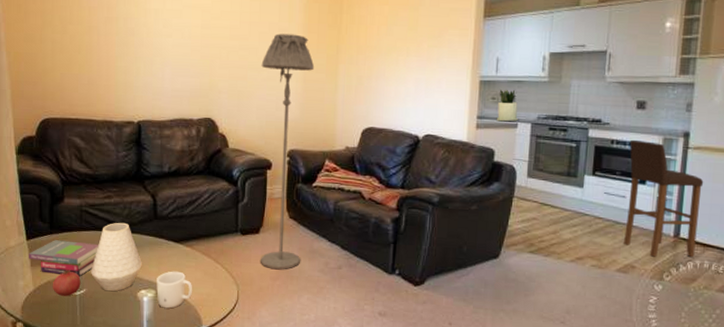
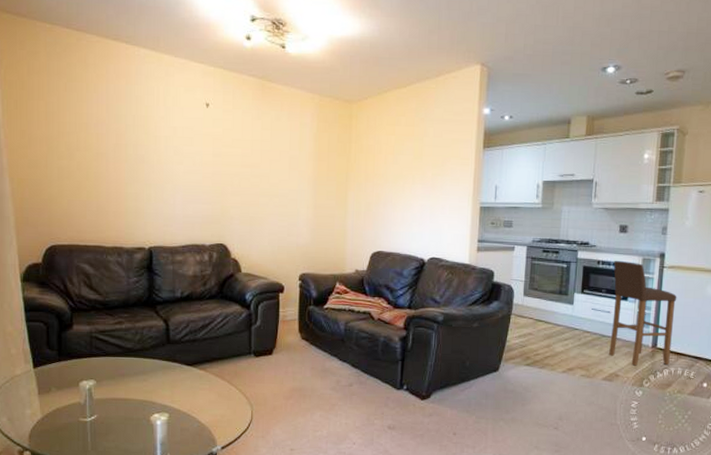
books: present [29,240,99,277] -> none [36,367,110,403]
fruit: present [52,269,81,296] -> none [61,396,92,423]
vase: present [91,222,142,292] -> none [102,347,155,417]
mug: present [156,271,193,309] -> none [170,394,207,431]
floor lamp: present [261,33,315,270] -> none [273,161,325,389]
planter: present [496,89,519,122] -> none [495,214,516,245]

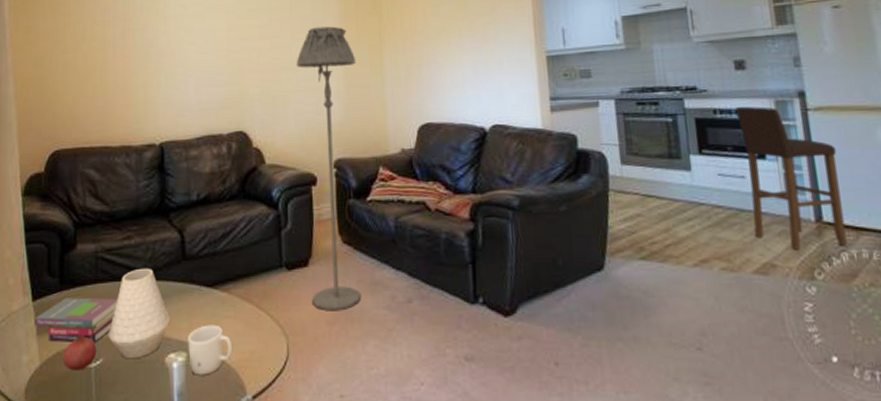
books: none [36,367,110,403] -> present [35,297,118,343]
fruit: none [61,396,92,423] -> present [62,334,97,371]
vase: none [102,347,155,417] -> present [109,268,170,359]
mug: none [170,394,207,431] -> present [188,324,233,375]
floor lamp: none [273,161,325,389] -> present [296,26,361,311]

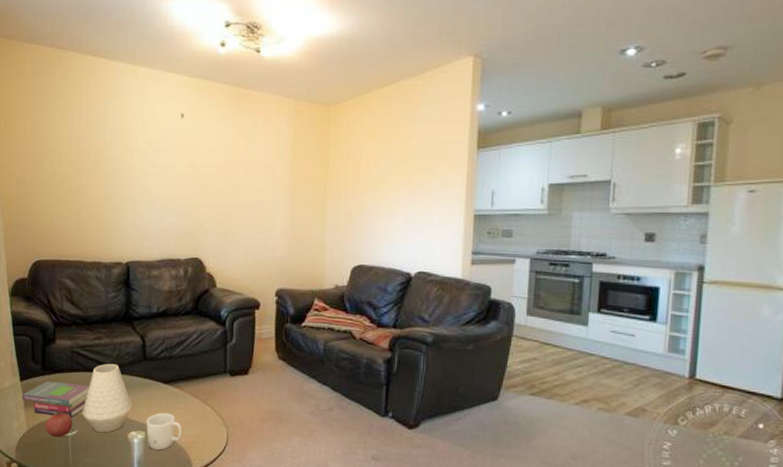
floor lamp: present [296,26,361,311] -> none [248,171,302,412]
bar stool: present [735,106,848,250] -> none [633,274,722,400]

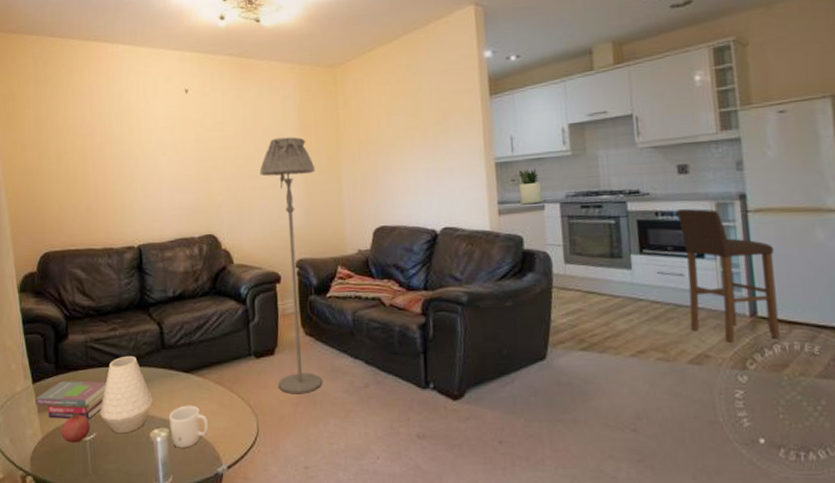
floor lamp: none [248,171,302,412] -> present [259,137,322,394]
planter: none [492,223,517,258] -> present [518,168,545,205]
bar stool: none [633,274,722,400] -> present [676,208,780,342]

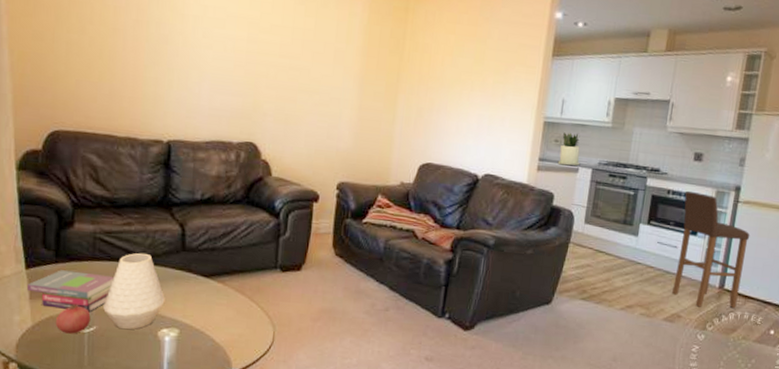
mug: present [169,405,209,448] -> none [180,308,223,350]
floor lamp: present [259,137,322,394] -> none [301,55,372,311]

